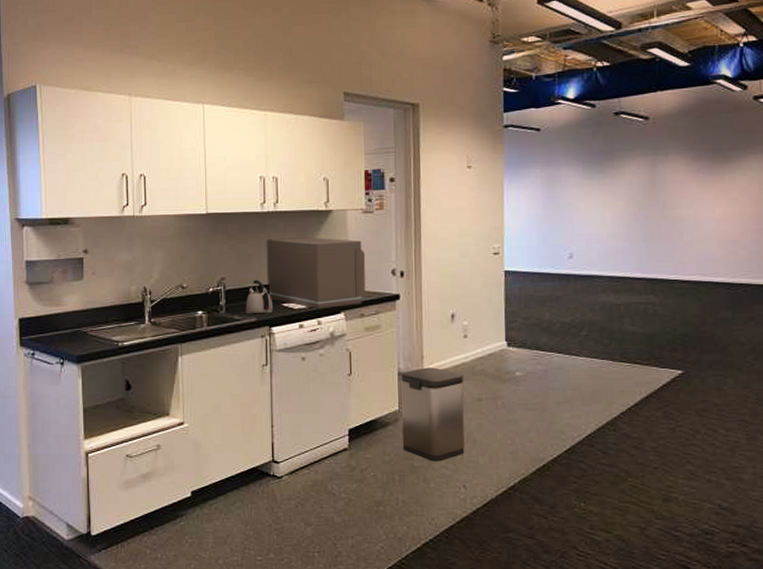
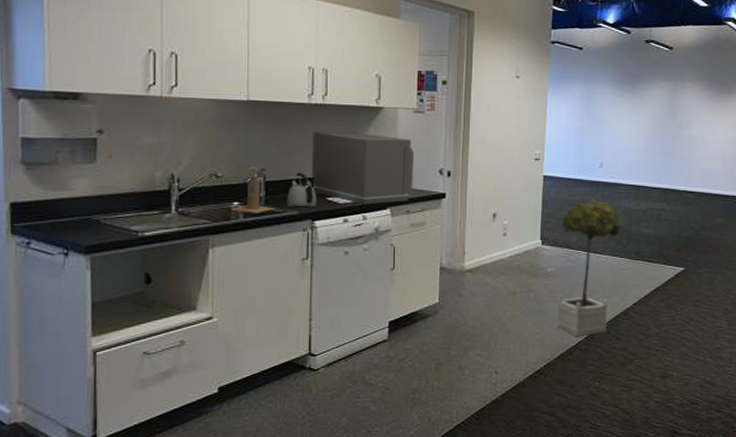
soap dispenser: none [196,277,235,322] -> present [231,167,274,213]
pedal bin: present [401,367,465,462] -> none [440,263,501,350]
potted tree: none [529,293,600,450] -> present [556,198,621,337]

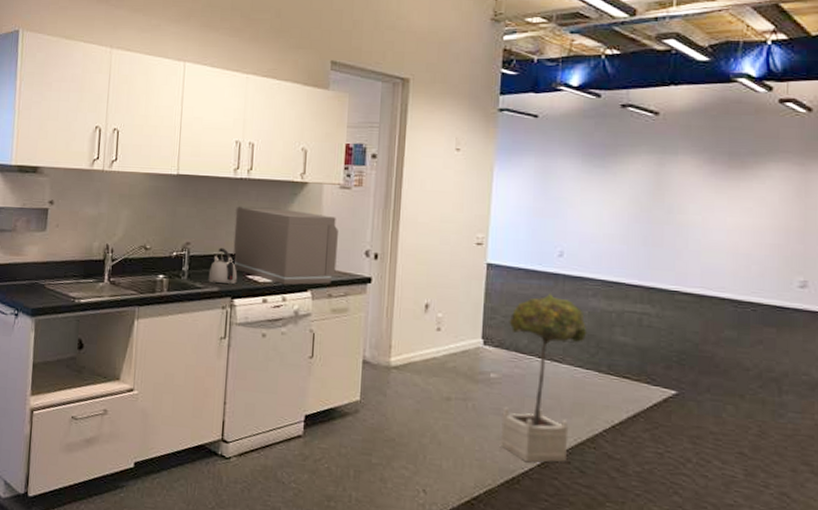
soap dispenser: present [231,167,274,213] -> none [156,240,196,288]

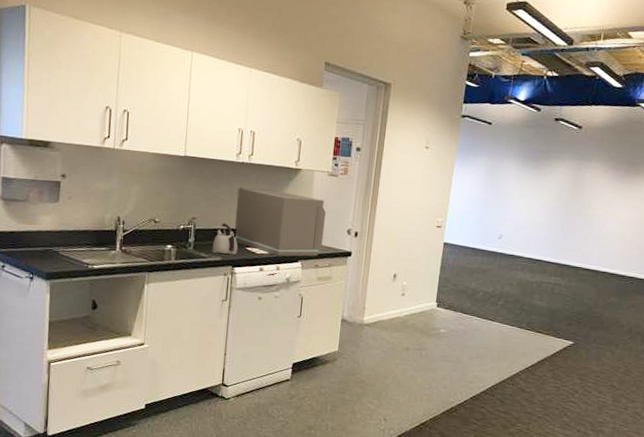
potted tree: present [499,293,587,463] -> none [444,267,515,396]

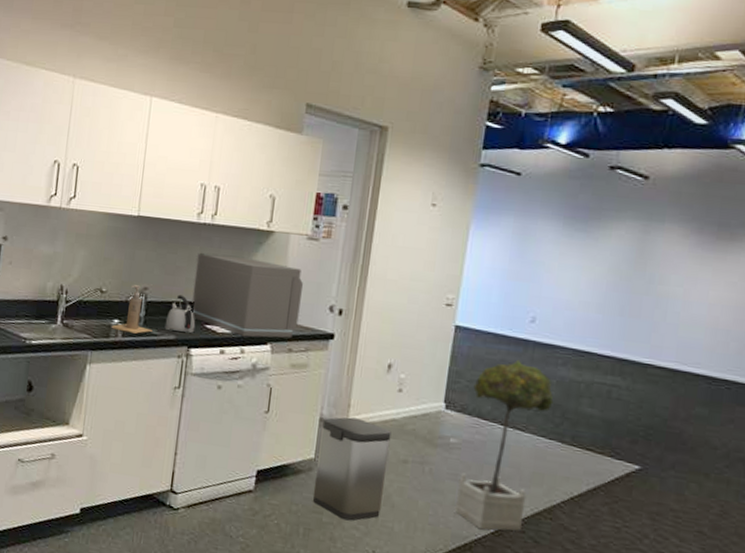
soap dispenser: none [165,215,201,257] -> present [111,285,152,334]
pedal bin: none [337,317,397,397] -> present [313,417,392,521]
potted tree: none [444,267,515,396] -> present [454,359,554,532]

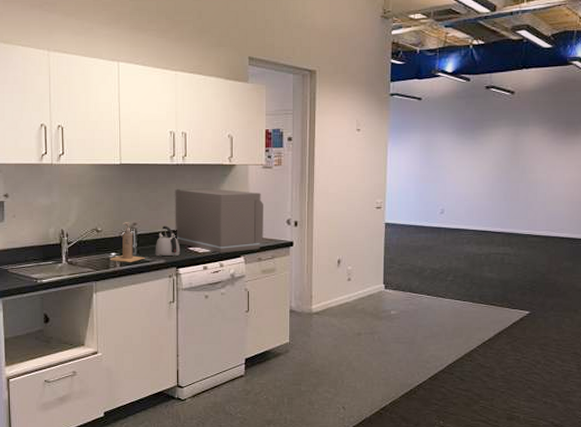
pedal bin: present [313,417,392,521] -> none [291,306,346,387]
potted tree: present [454,359,554,532] -> none [400,243,464,377]

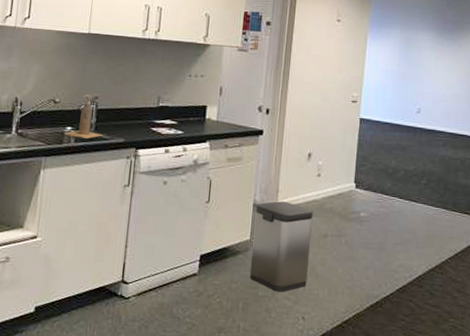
kettle: present [155,225,181,256] -> none [114,102,143,135]
microwave: present [175,188,263,253] -> none [138,65,235,137]
pedal bin: none [291,306,346,387] -> present [249,201,313,292]

